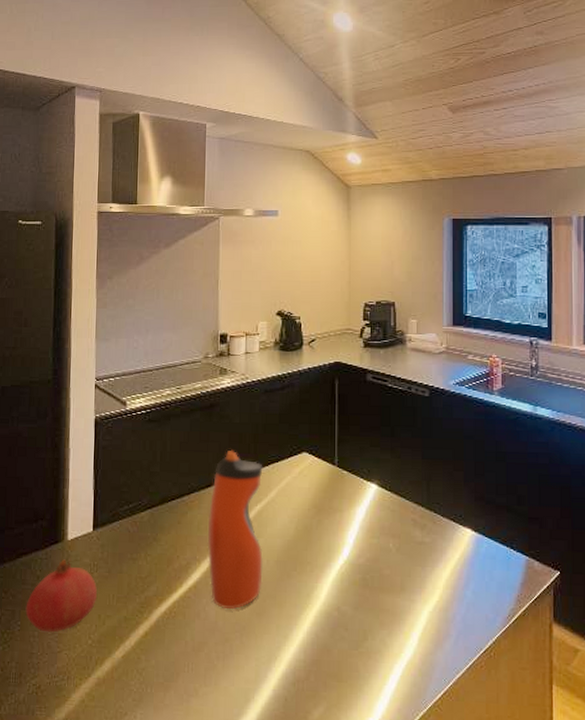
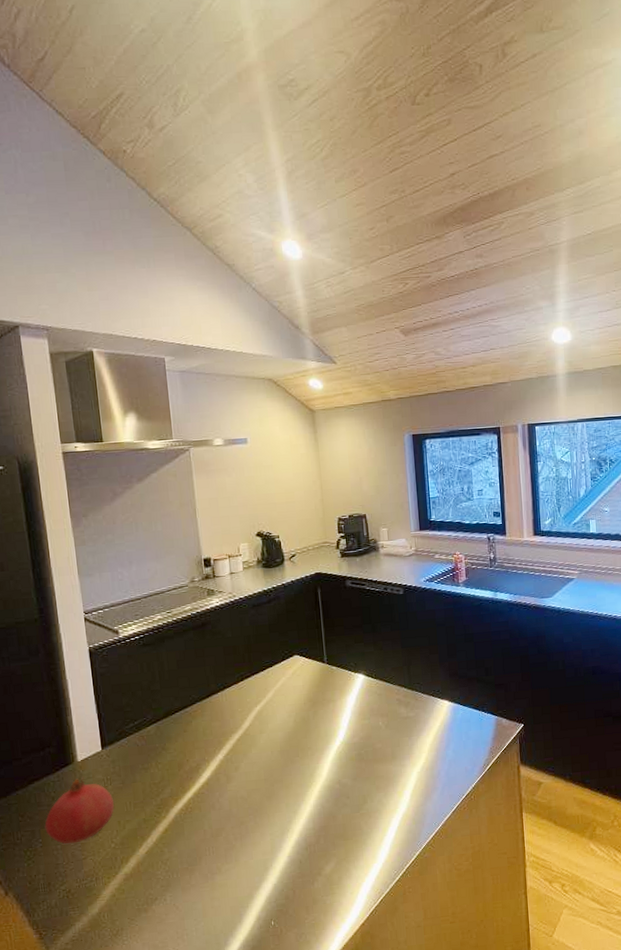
water bottle: present [207,449,263,609] -> none [212,661,269,798]

